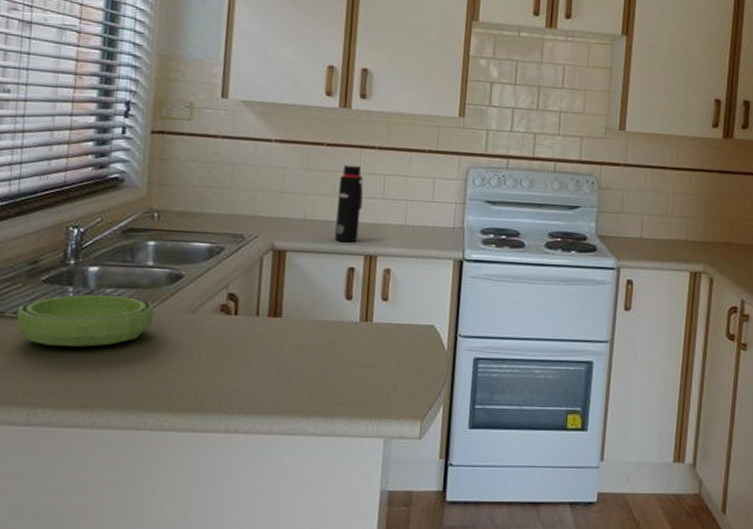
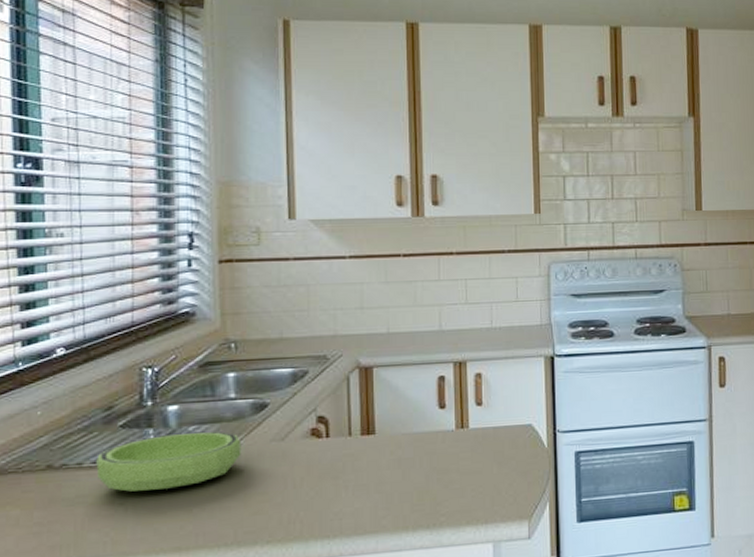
water bottle: present [334,164,364,243] -> none [419,273,446,352]

